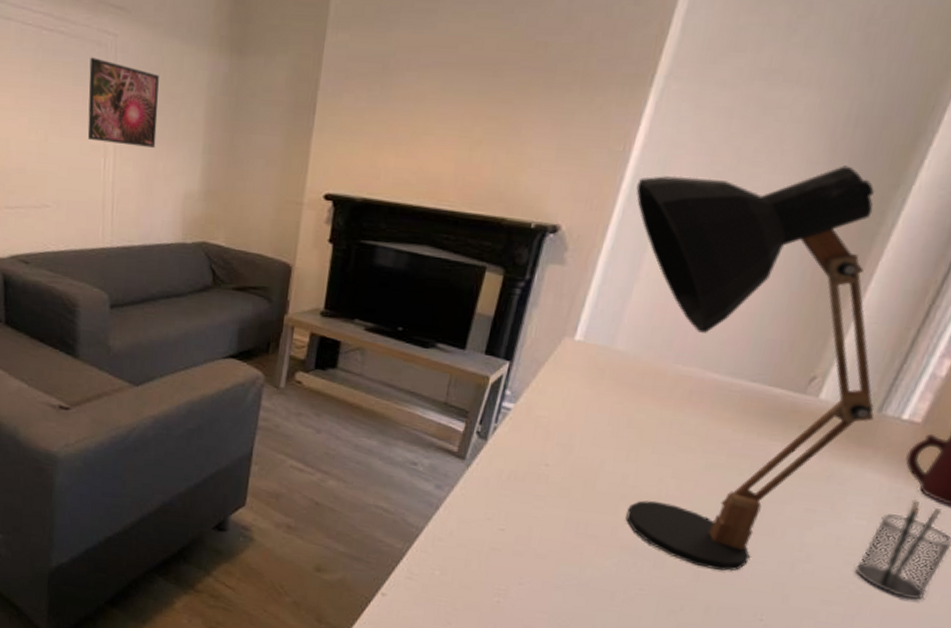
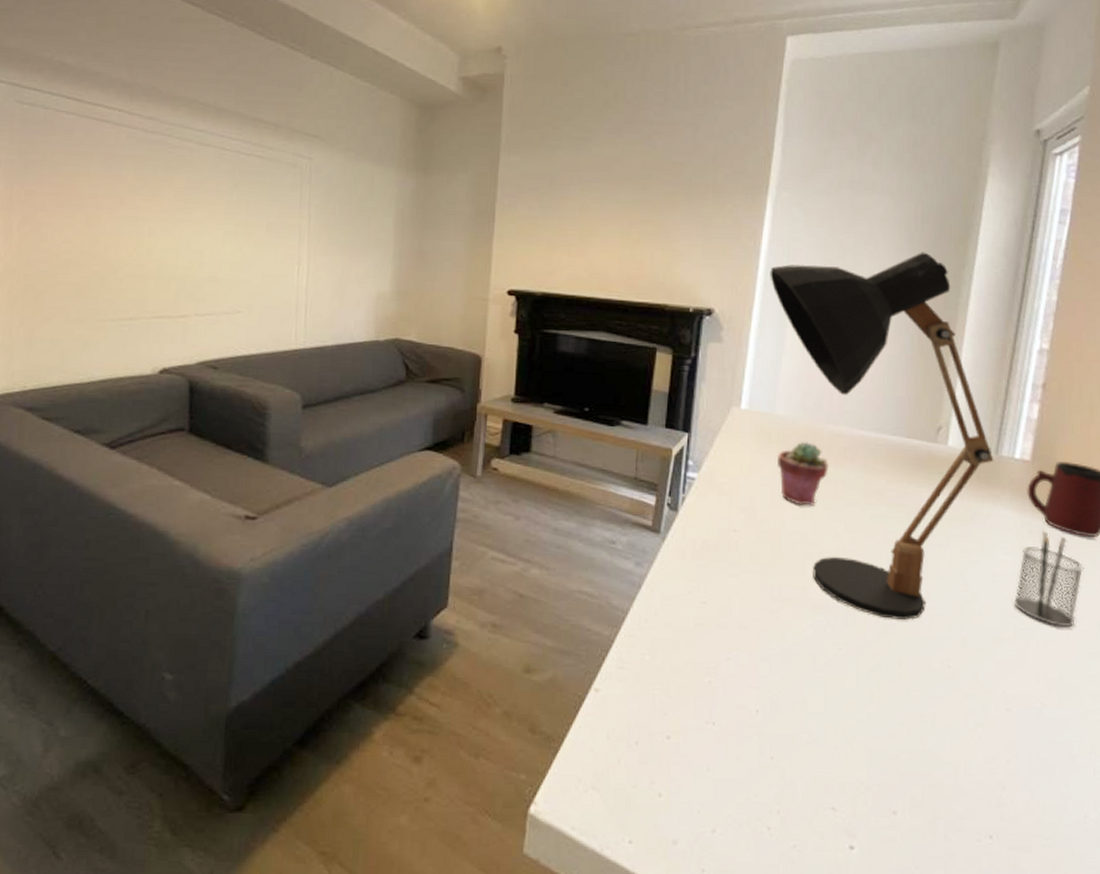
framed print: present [87,57,159,148] -> none [282,177,351,254]
potted succulent: none [606,380,667,448] -> present [778,441,829,506]

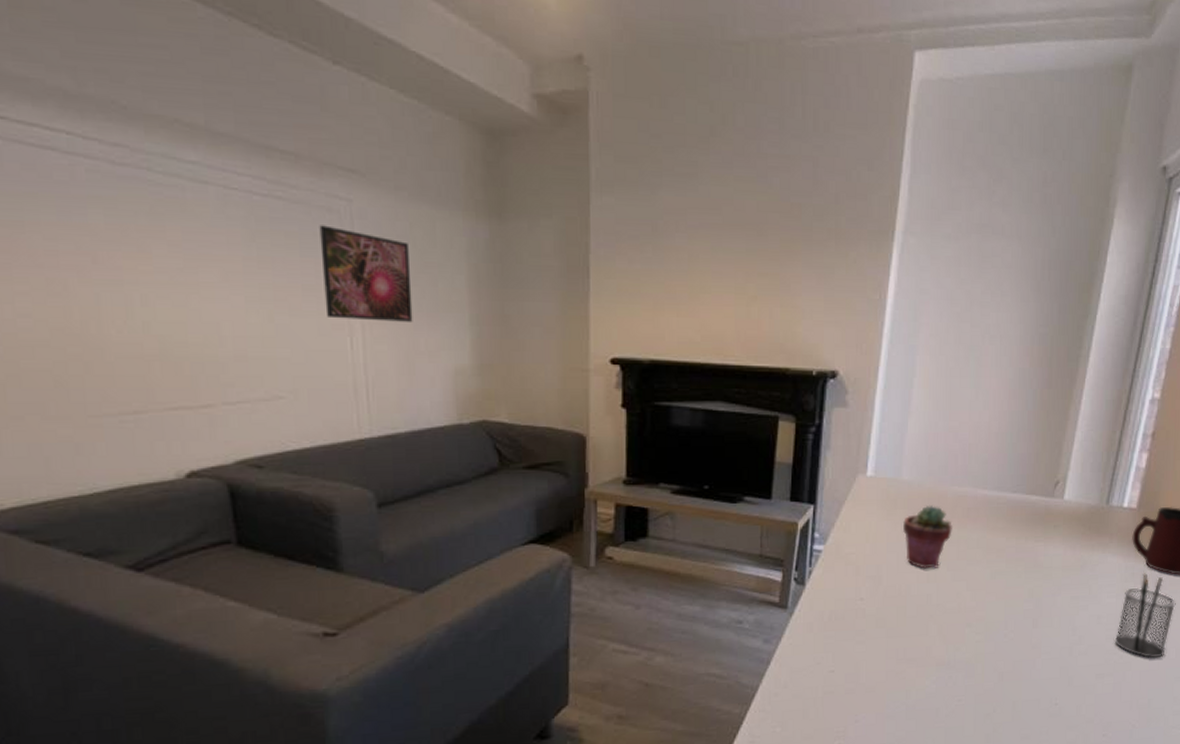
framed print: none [282,177,351,254] -> present [319,225,413,322]
desk lamp: present [770,252,994,620] -> none [896,302,1105,668]

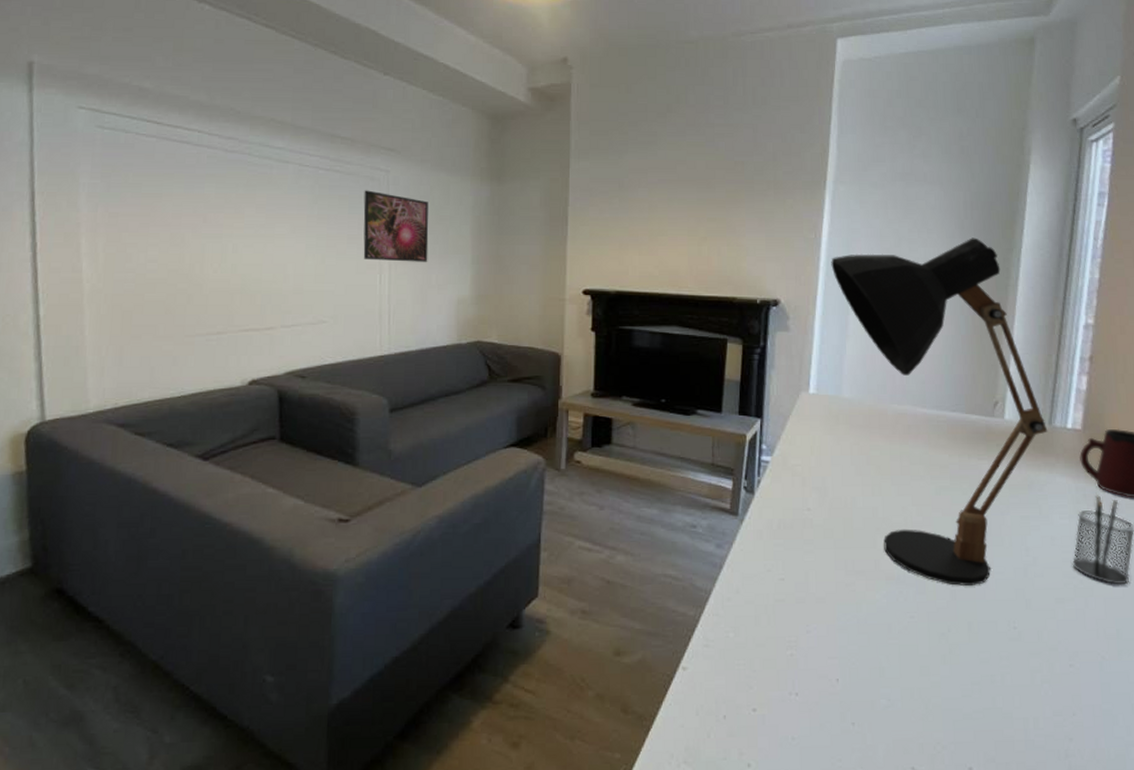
desk lamp: none [896,302,1105,668] -> present [831,237,1048,586]
potted succulent: present [903,504,952,569] -> none [846,421,894,482]

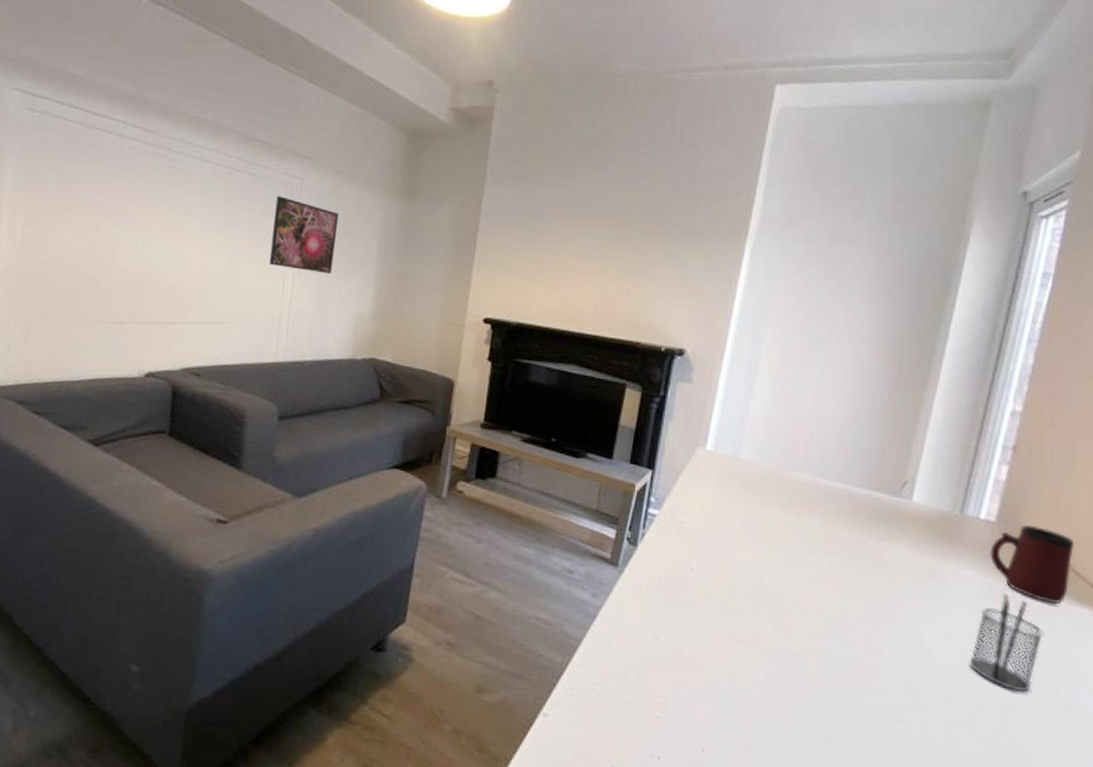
desk lamp: present [831,237,1048,586] -> none [743,306,958,672]

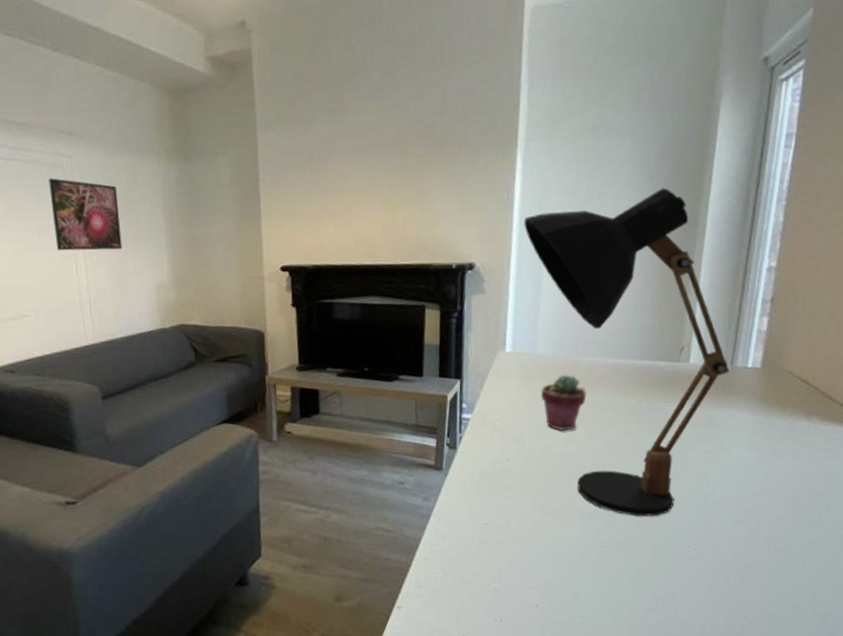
potted succulent: none [739,486,790,551] -> present [541,374,587,431]
desk lamp: none [743,306,958,672] -> present [524,188,730,517]
pencil holder: present [969,593,1044,693] -> none [748,426,806,505]
mug: present [990,525,1074,604] -> none [758,365,826,428]

